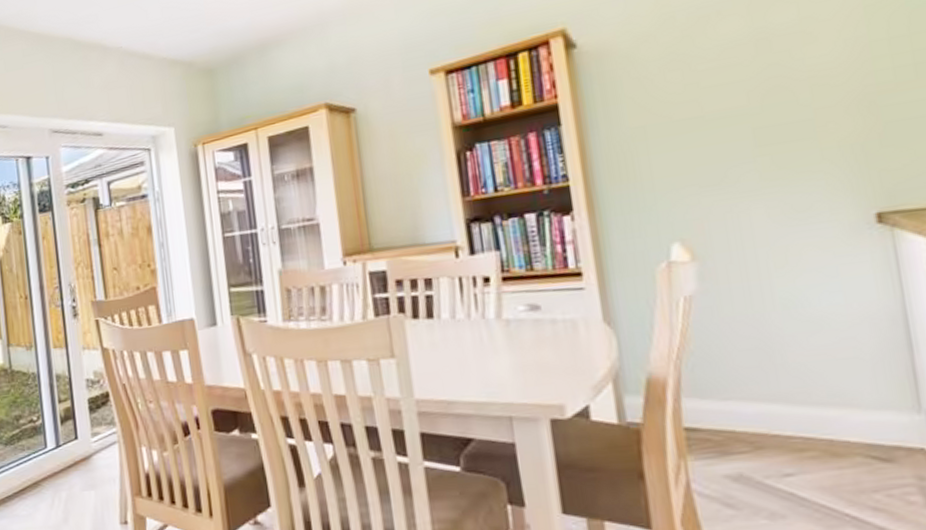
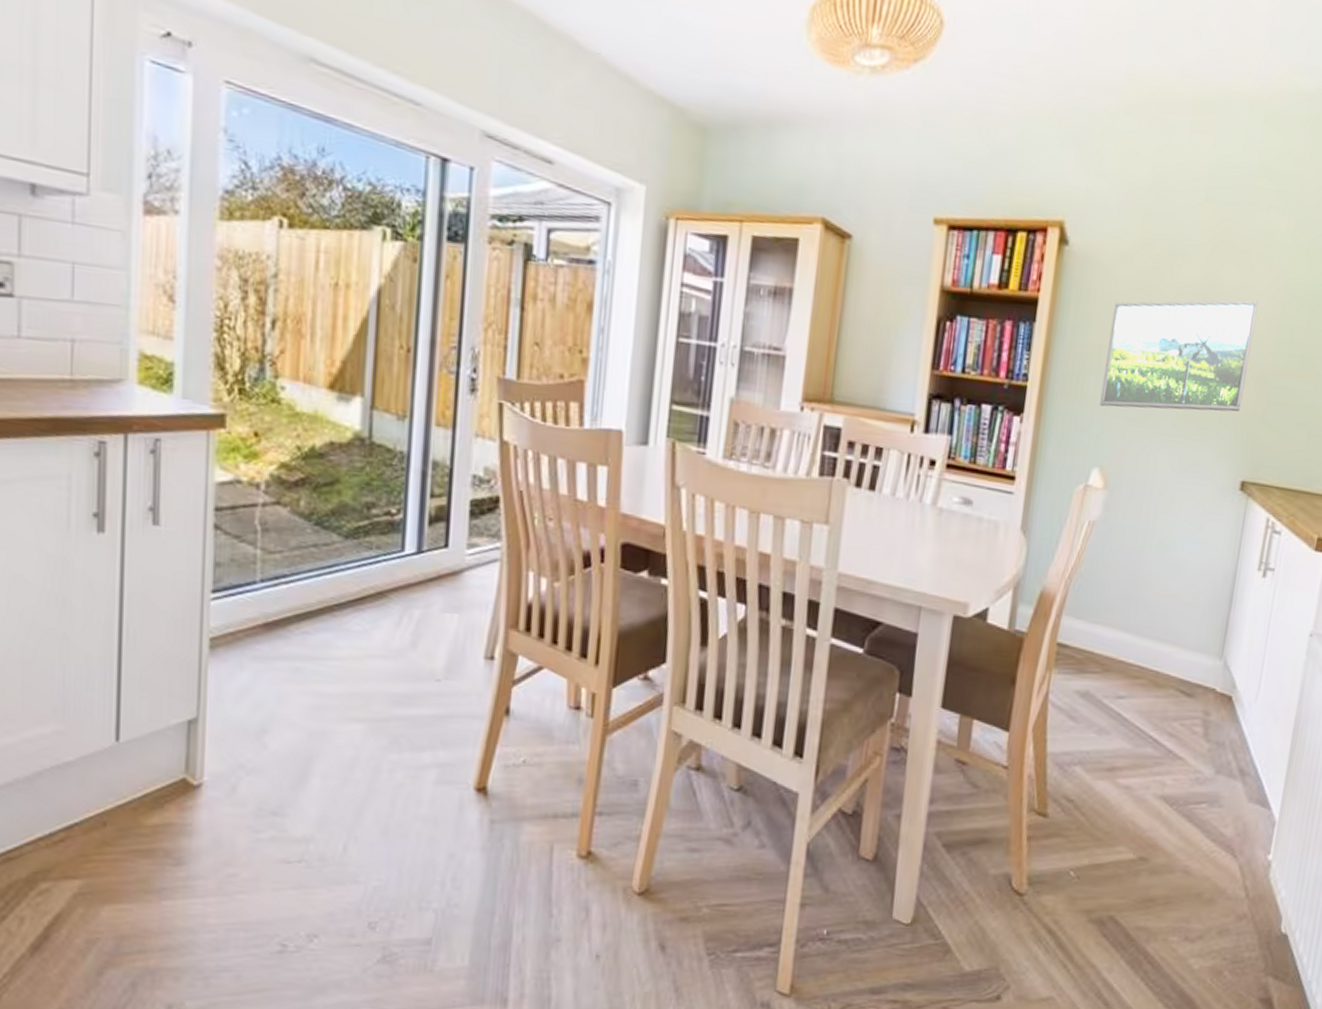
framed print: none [647,26,847,182] -> present [1099,300,1259,412]

